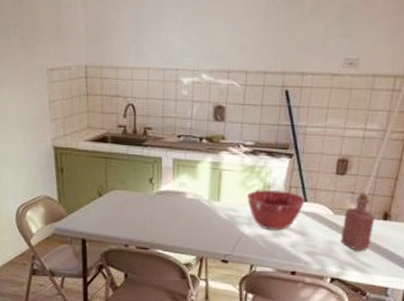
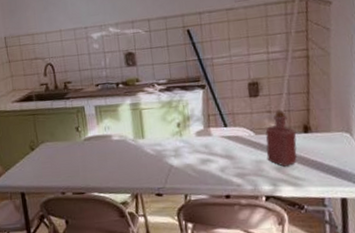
mixing bowl: present [246,190,305,231] -> none [168,119,226,159]

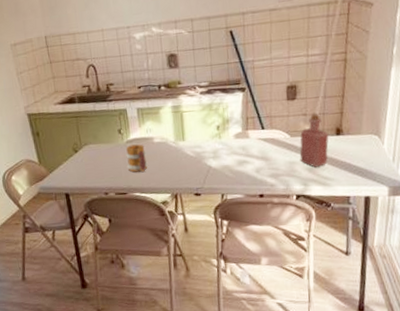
mug: none [83,142,107,171] -> present [126,144,148,173]

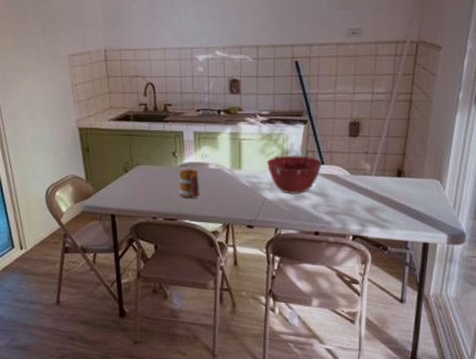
mixing bowl: none [208,122,263,161] -> present [266,155,322,194]
bottle: present [300,114,329,167] -> none [359,153,390,208]

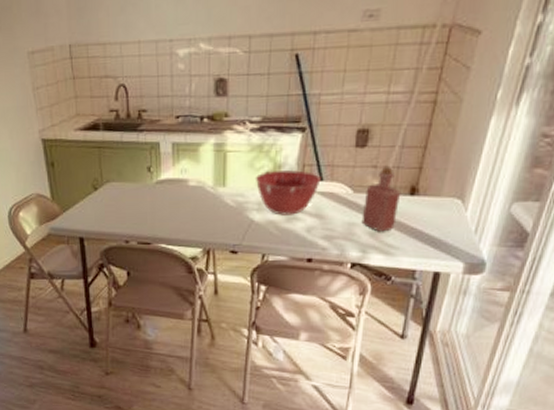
mug: present [178,169,201,198] -> none [154,186,179,220]
bottle: none [359,153,390,208] -> present [361,167,401,232]

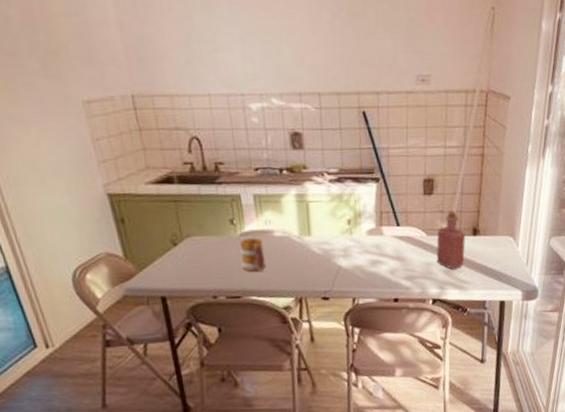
mug: none [154,186,179,220] -> present [239,238,267,272]
mixing bowl: present [255,169,321,215] -> none [338,216,398,260]

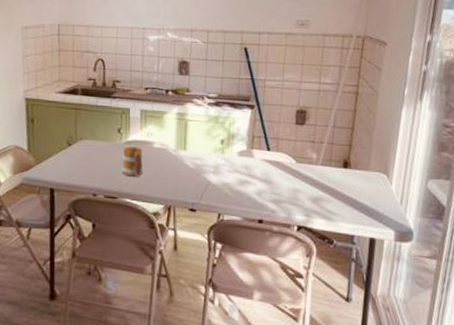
bottle: present [436,211,466,270] -> none [304,143,336,199]

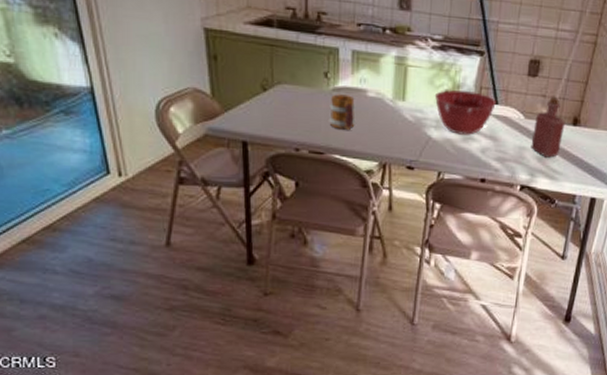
mixing bowl: none [211,139,268,179] -> present [434,90,496,135]
bottle: none [304,143,336,199] -> present [531,97,566,158]

